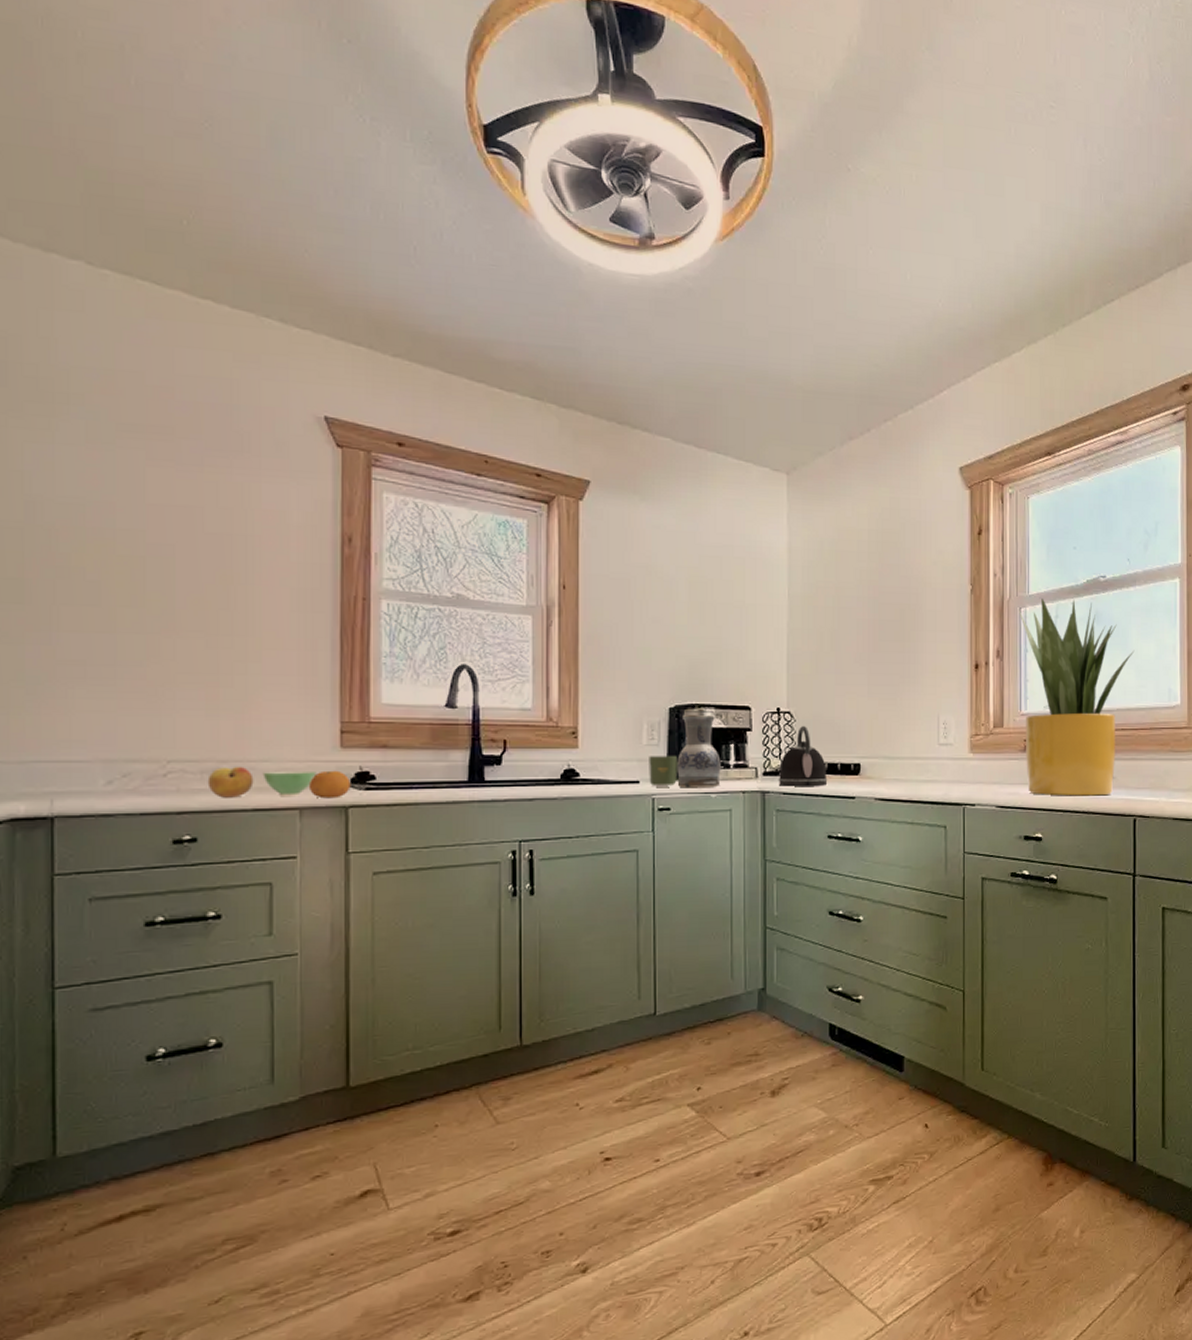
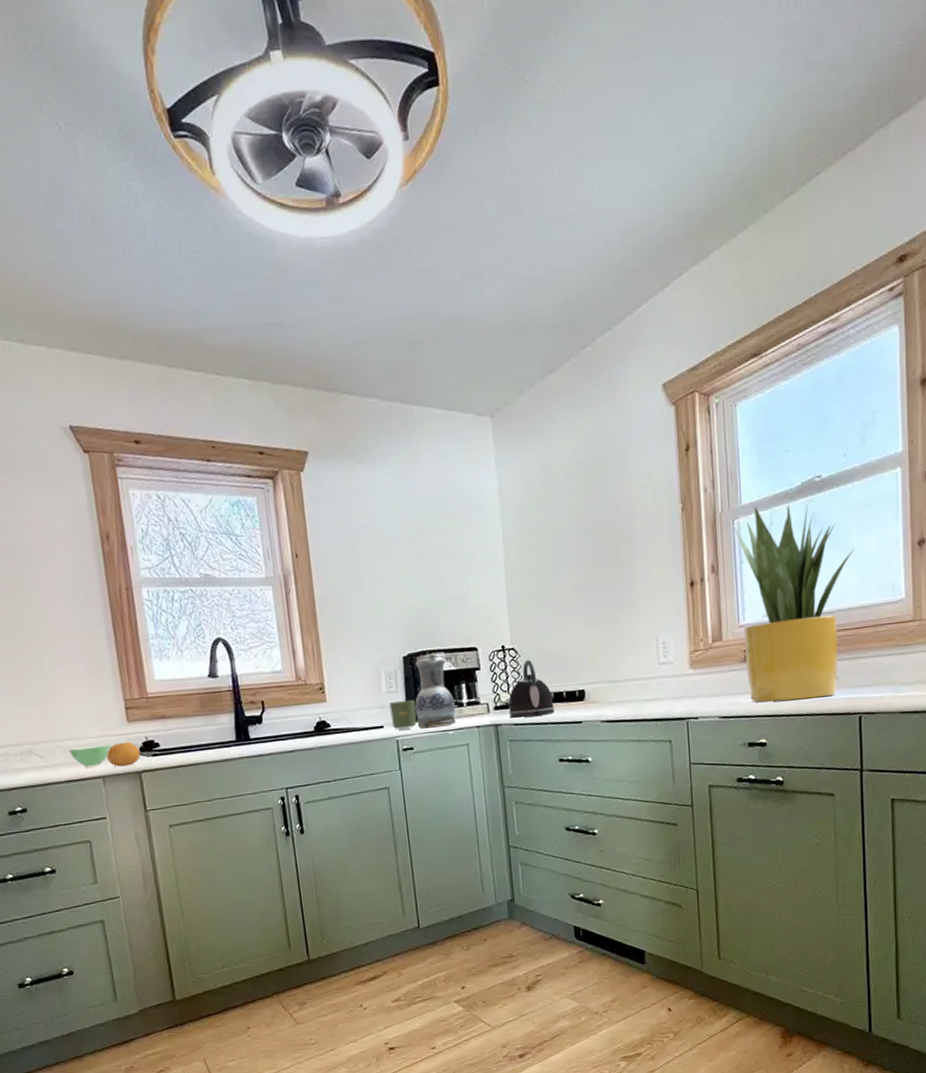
fruit: present [207,766,254,800] -> none [26,745,63,775]

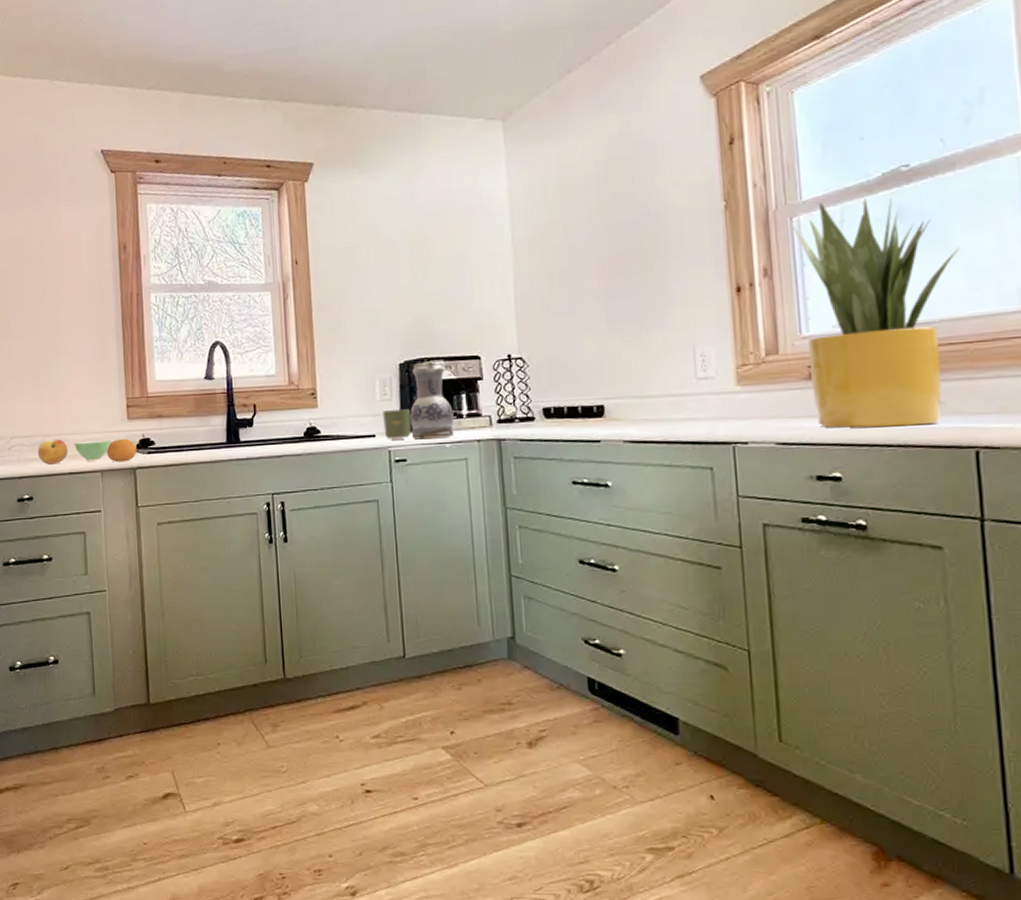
fruit: none [26,745,63,775] -> present [37,438,68,466]
kettle: present [508,659,555,718] -> none [513,369,568,433]

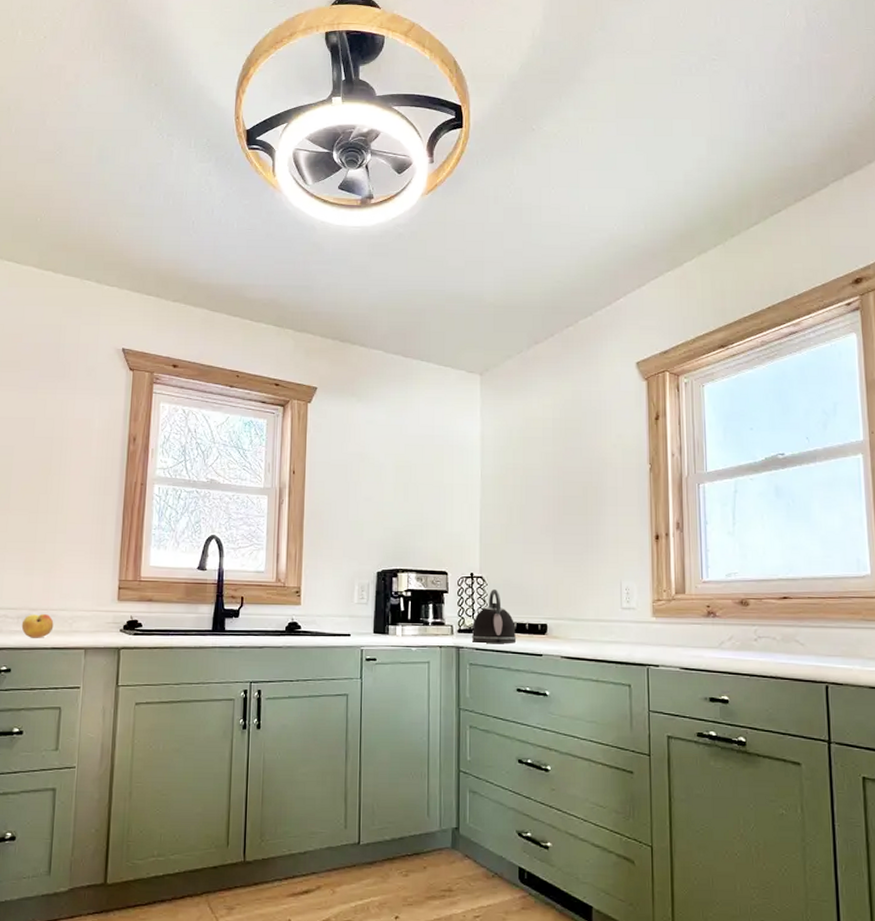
bowl: present [74,440,112,463] -> none [60,619,99,639]
fruit: present [106,438,137,462] -> none [92,618,124,641]
mug: present [383,409,414,440] -> none [358,613,385,640]
ceramic jug: present [410,361,455,440] -> none [382,572,421,643]
kettle: none [513,369,568,433] -> present [471,588,517,644]
planter: present [790,197,961,428] -> none [697,475,818,662]

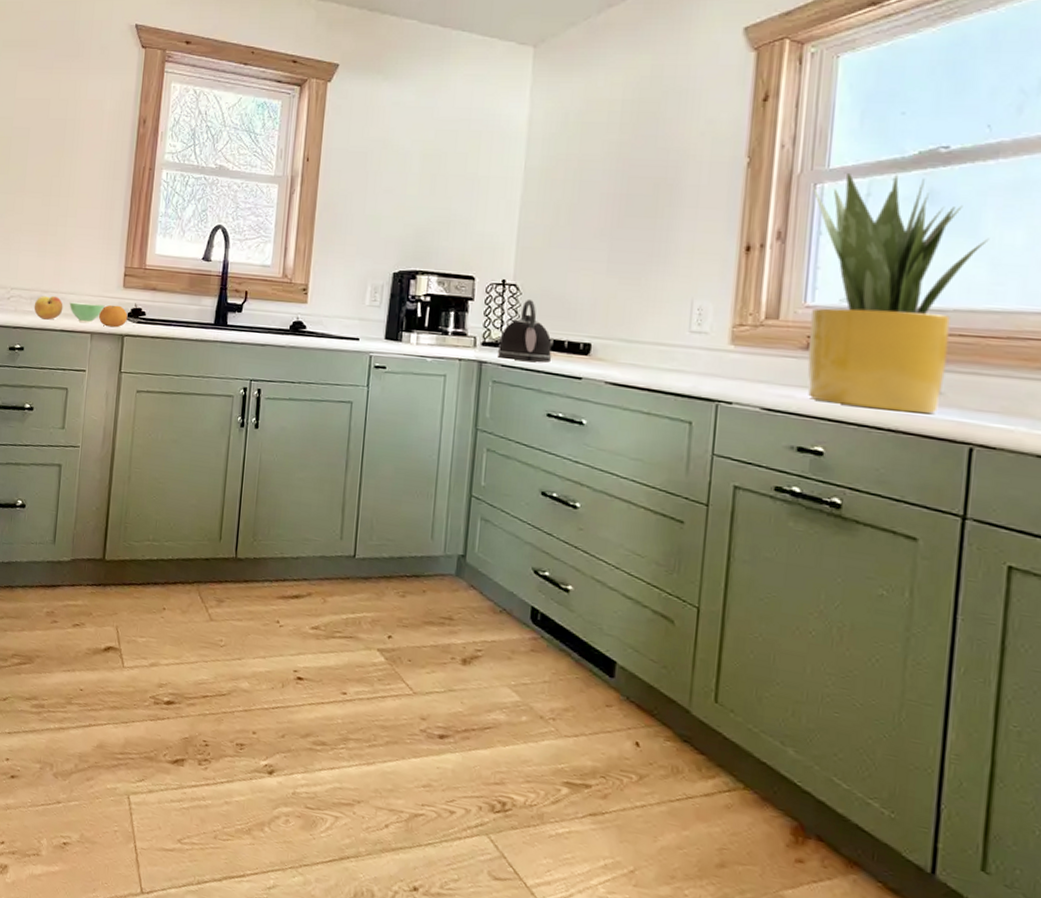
bowl: none [60,619,99,639] -> present [69,302,105,324]
fruit: none [92,618,124,641] -> present [98,304,128,328]
planter: none [697,475,818,662] -> present [807,174,990,414]

